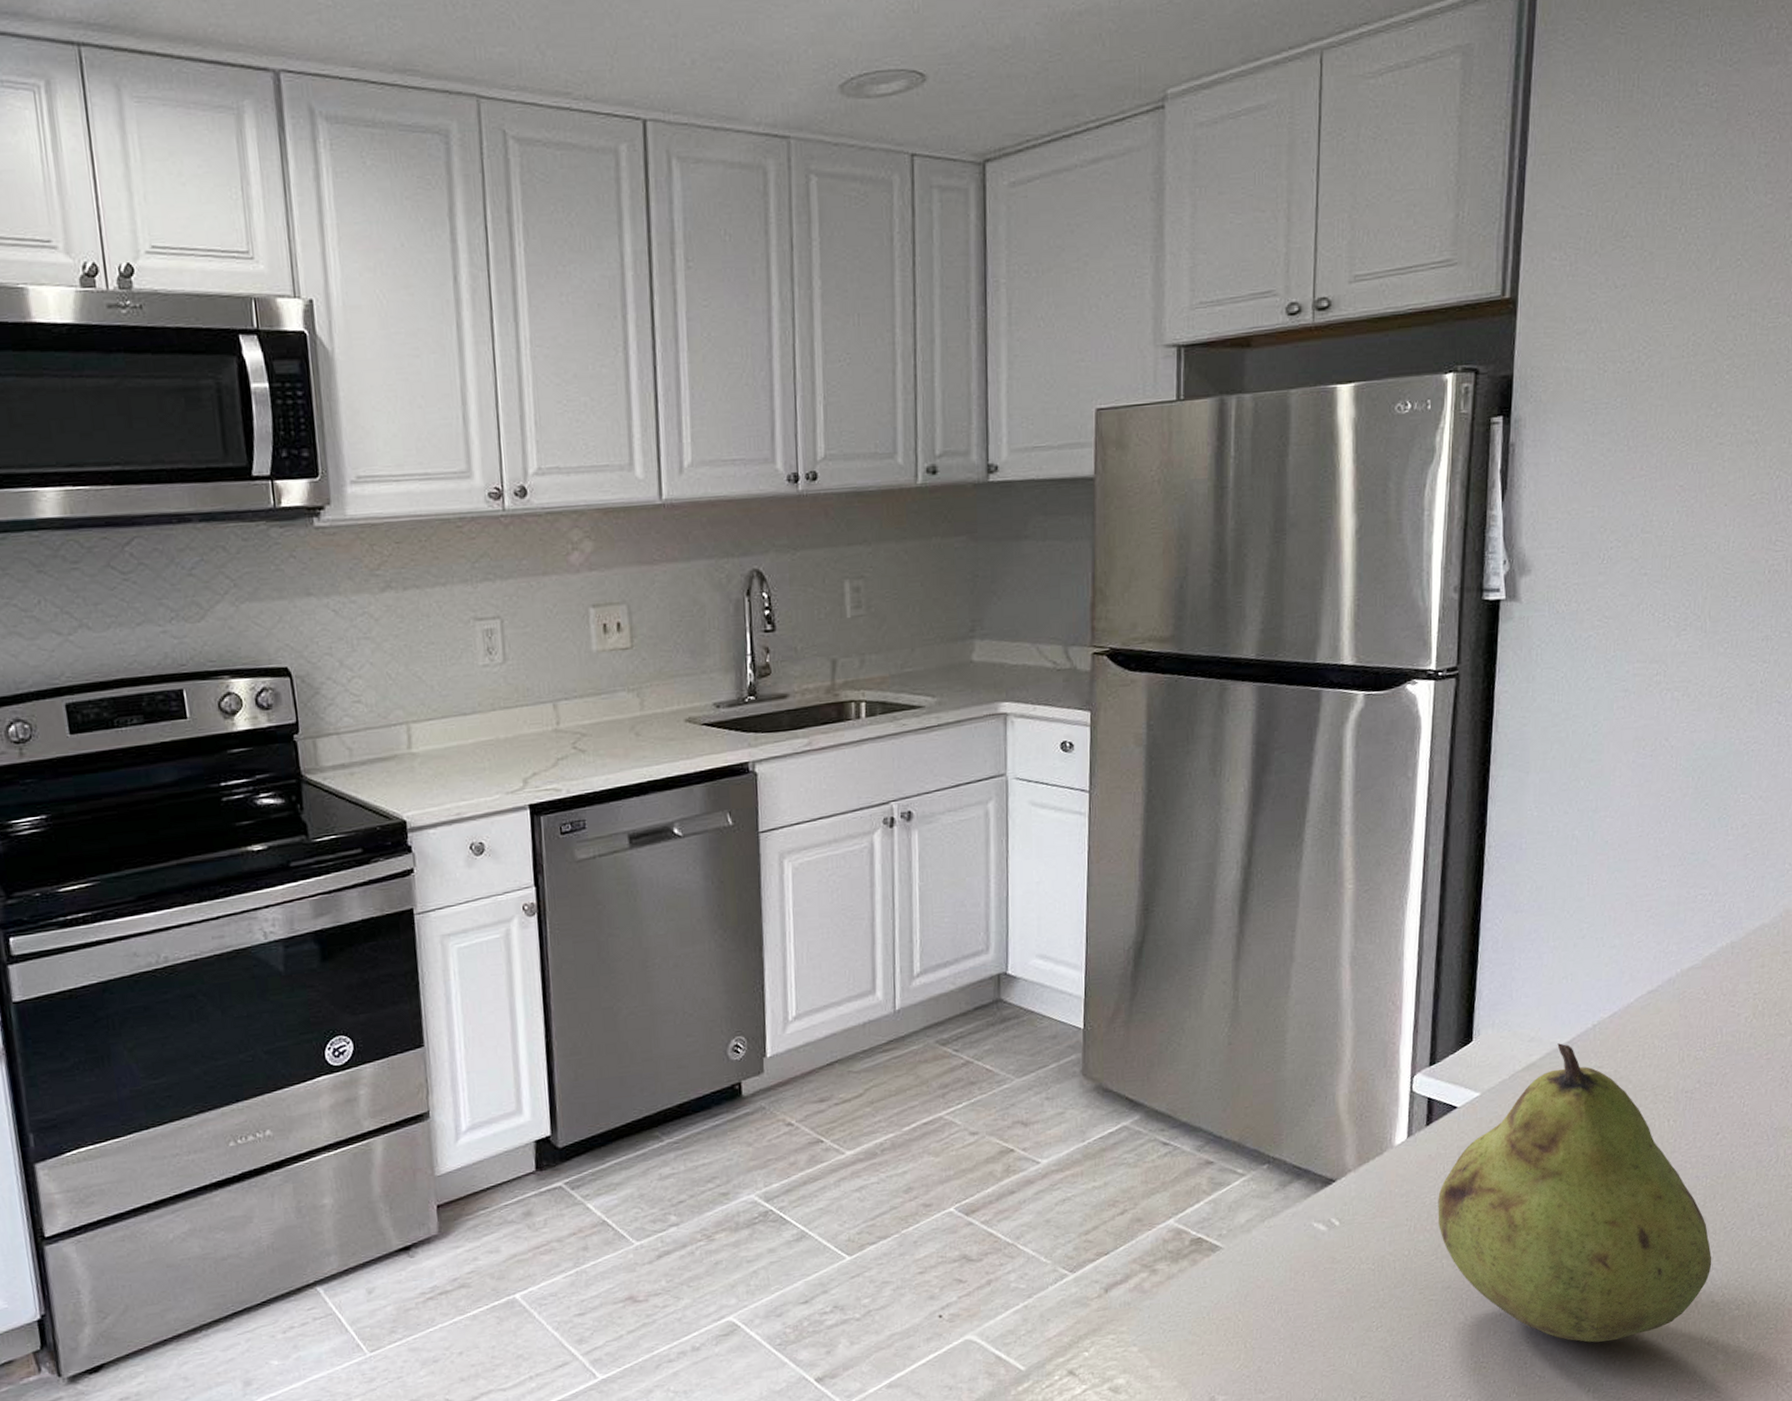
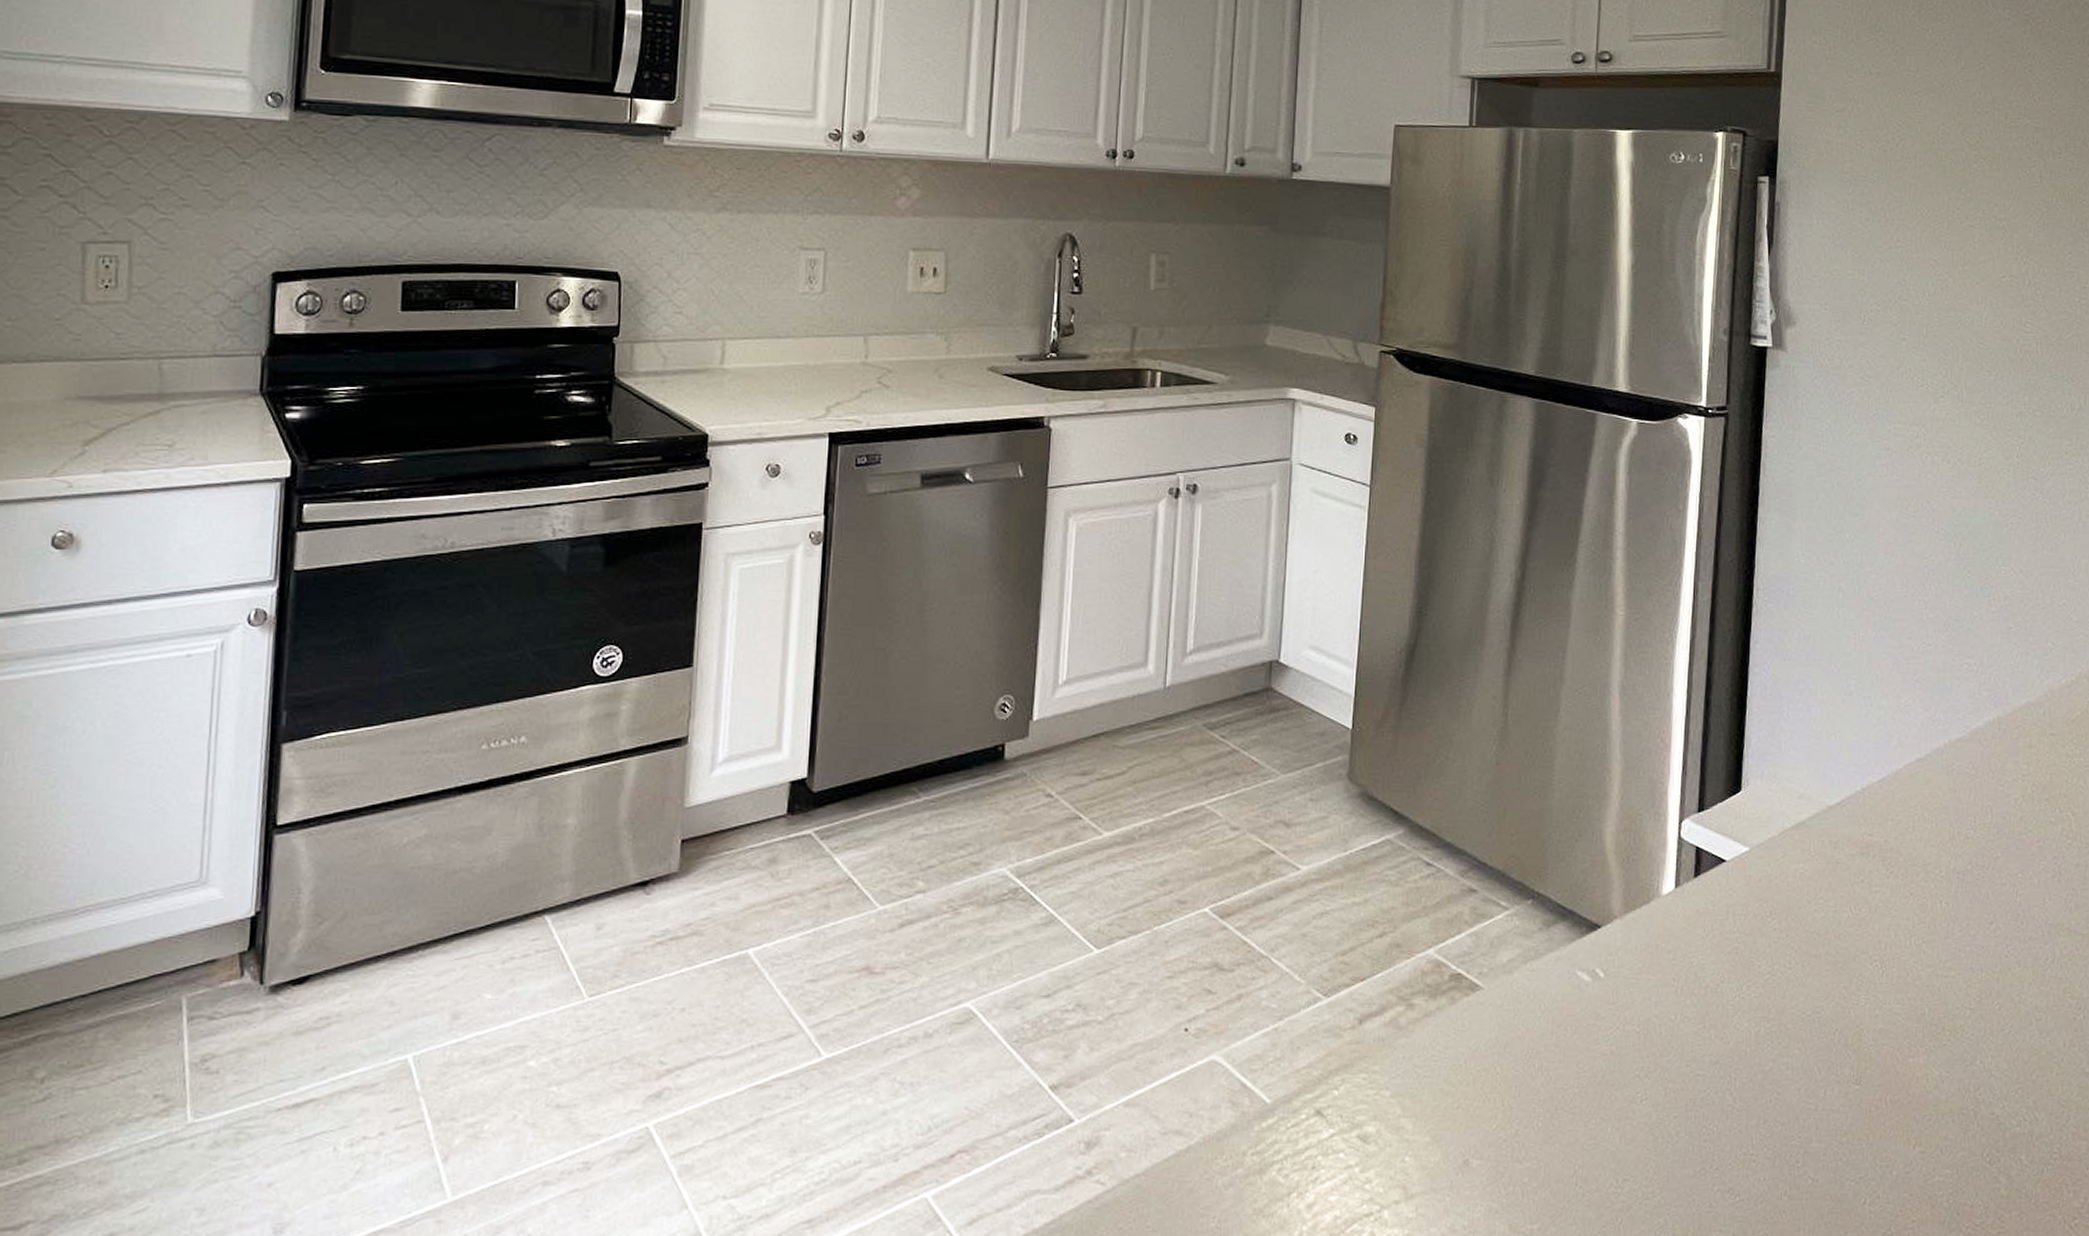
fruit: present [1438,1043,1712,1343] -> none [1705,804,1991,1147]

